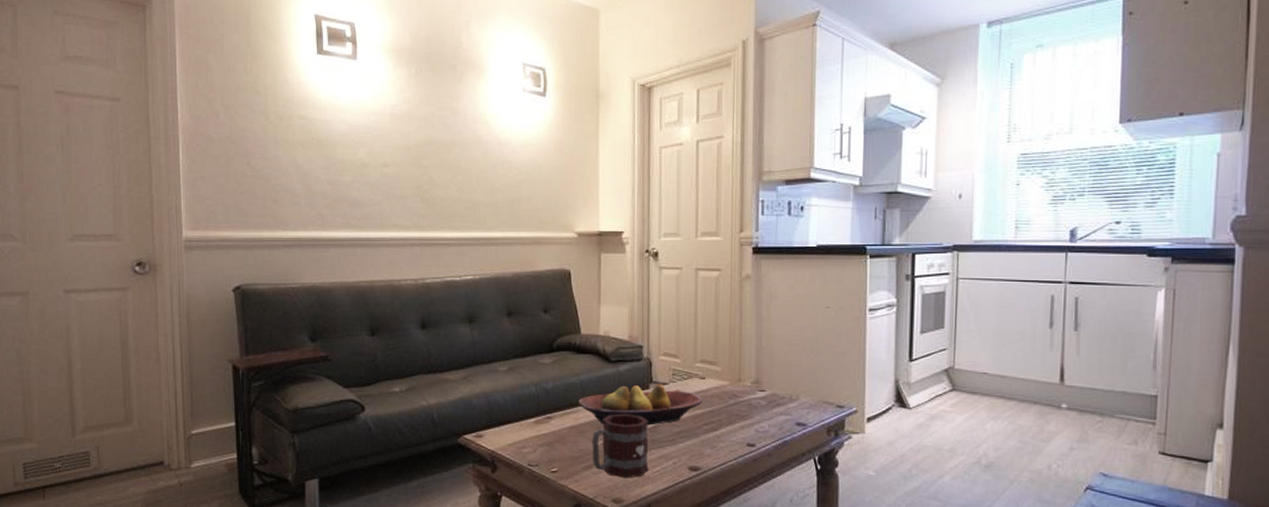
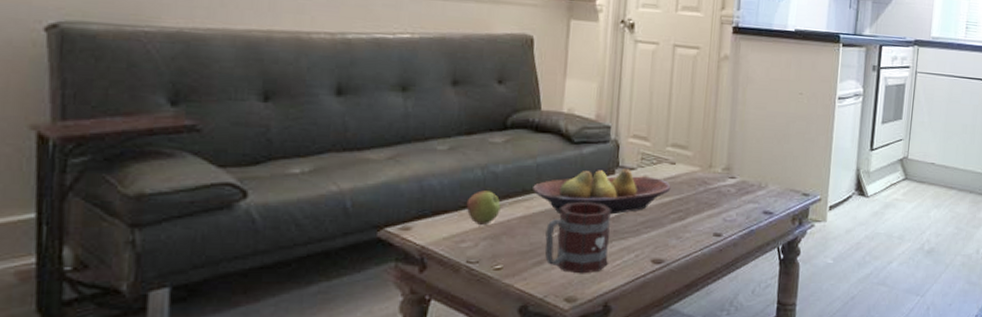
apple: none [525,404,553,435] -> present [466,190,501,226]

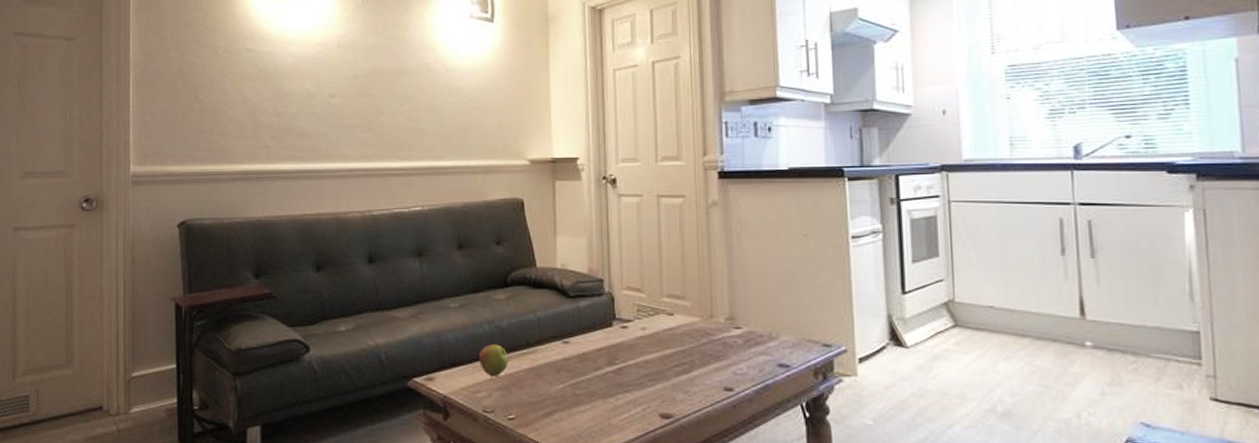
fruit bowl: present [533,168,671,215] -> none [536,320,671,367]
mug: present [545,201,611,274] -> none [552,354,615,427]

